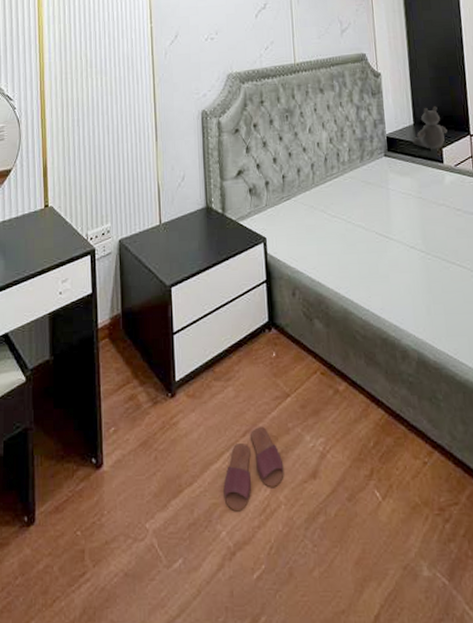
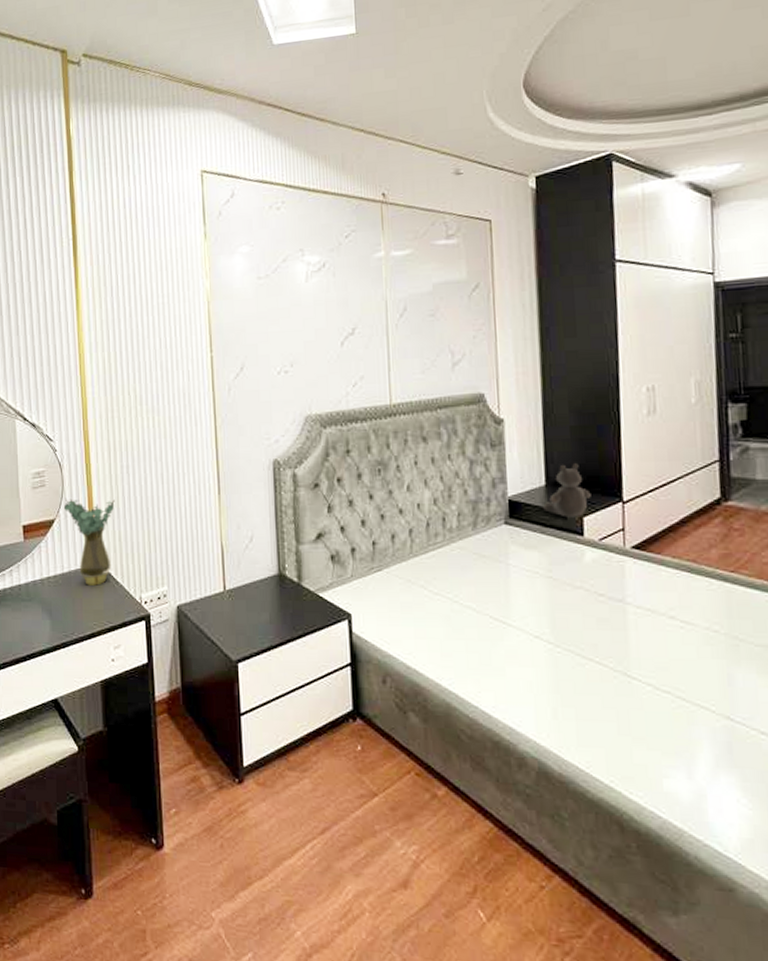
vase: none [20,149,66,227] -> present [63,499,115,586]
slippers: present [223,426,284,512] -> none [298,824,369,913]

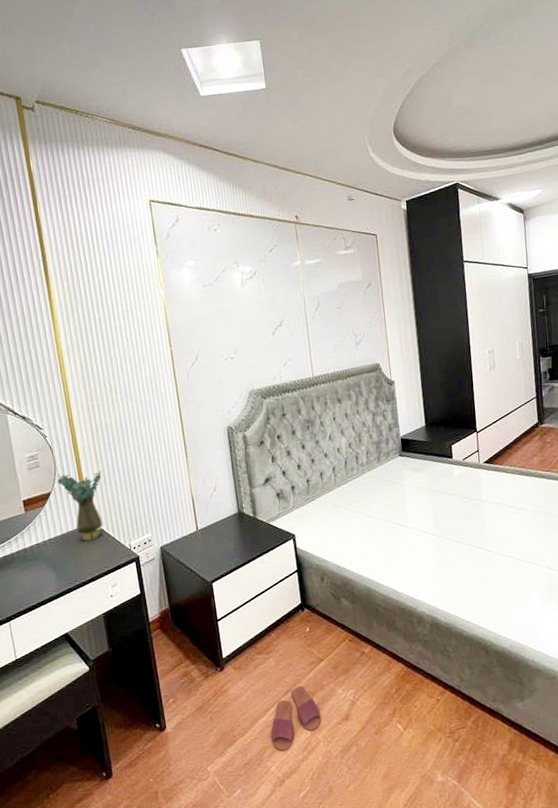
slippers: none [298,824,369,913] -> present [271,685,322,751]
teddy bear: present [543,463,591,518] -> none [424,408,456,447]

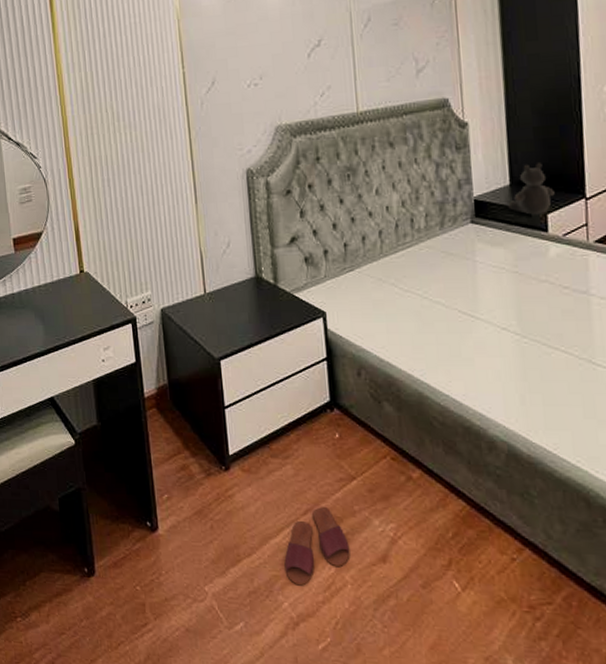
vase: present [57,471,103,541] -> none [50,211,98,292]
teddy bear: none [424,408,456,447] -> present [508,163,555,215]

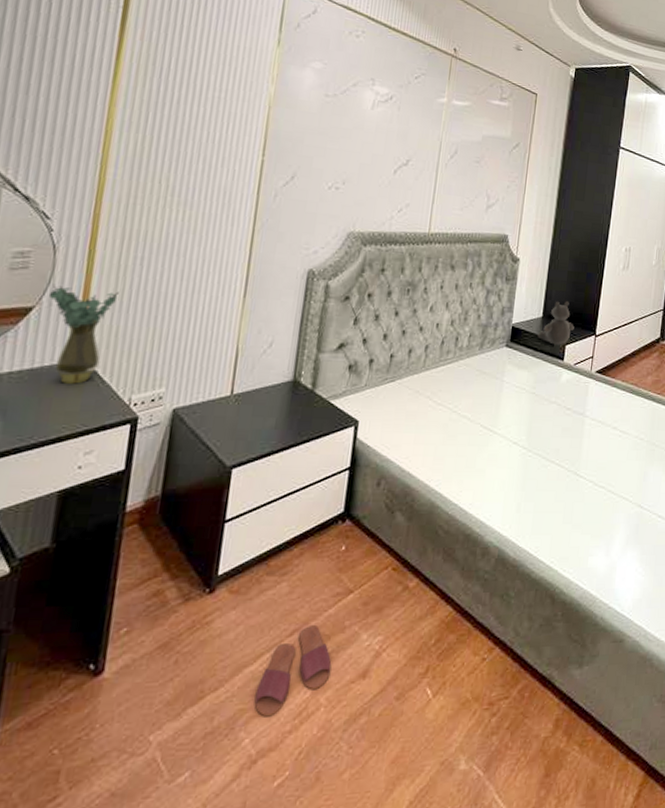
vase: none [50,211,98,292] -> present [48,285,119,384]

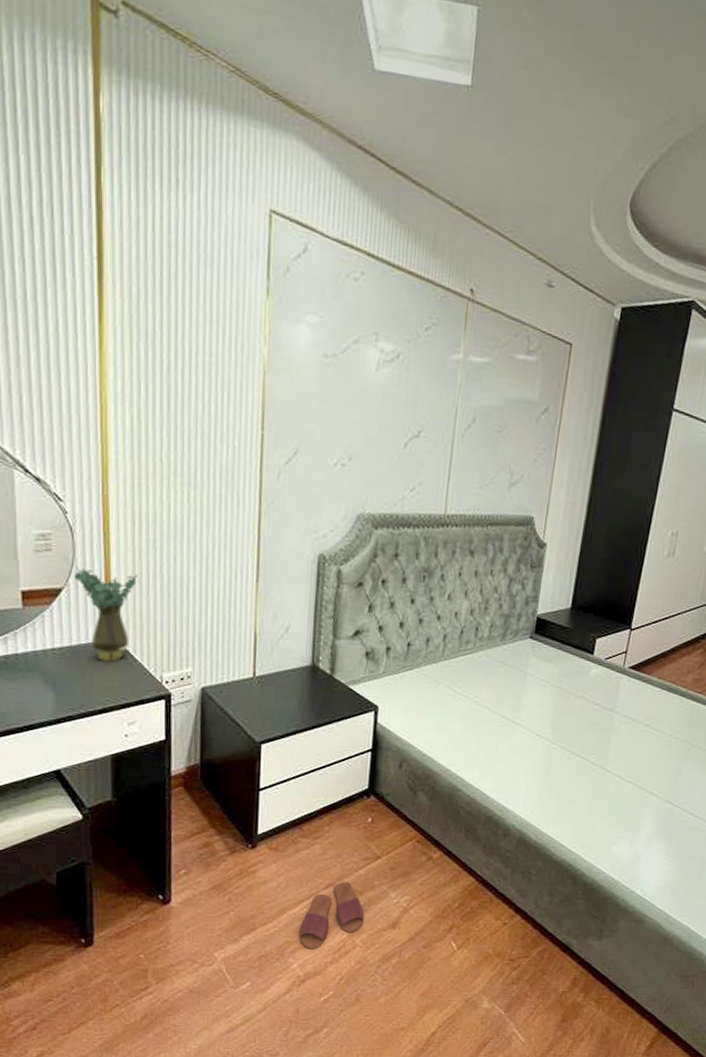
teddy bear: present [537,301,574,345] -> none [565,591,607,639]

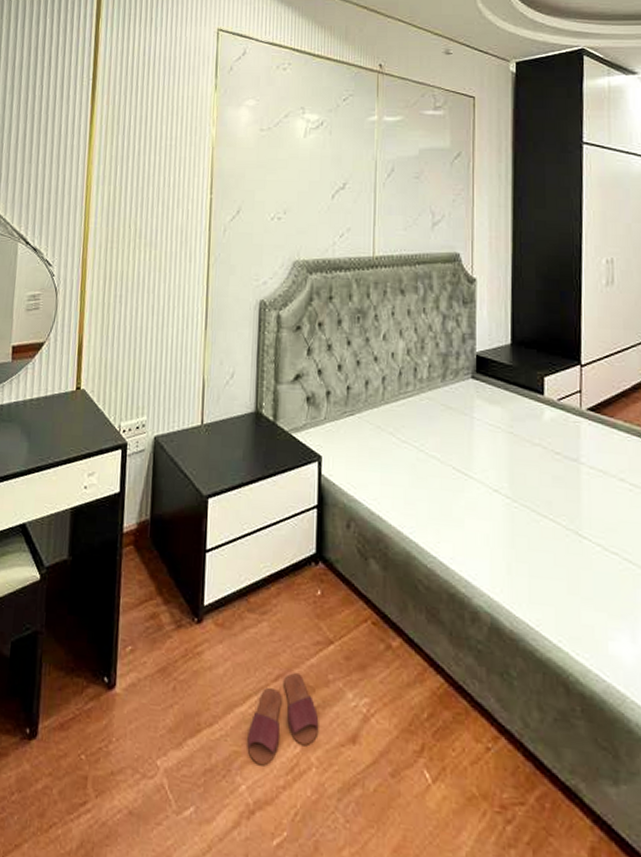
vase: present [74,567,137,662] -> none [54,323,105,411]

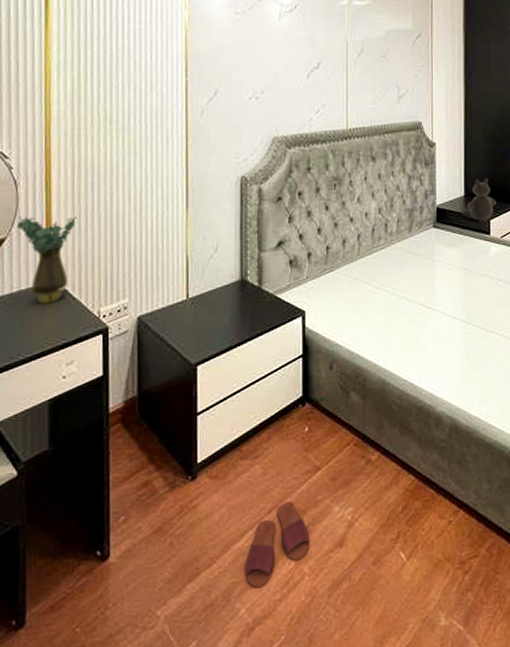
vase: none [54,323,105,411] -> present [16,216,76,304]
teddy bear: none [508,325,552,377] -> present [462,178,496,221]

